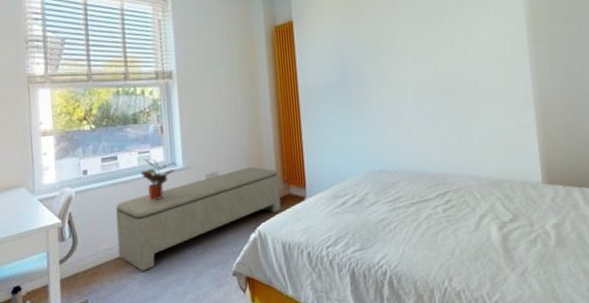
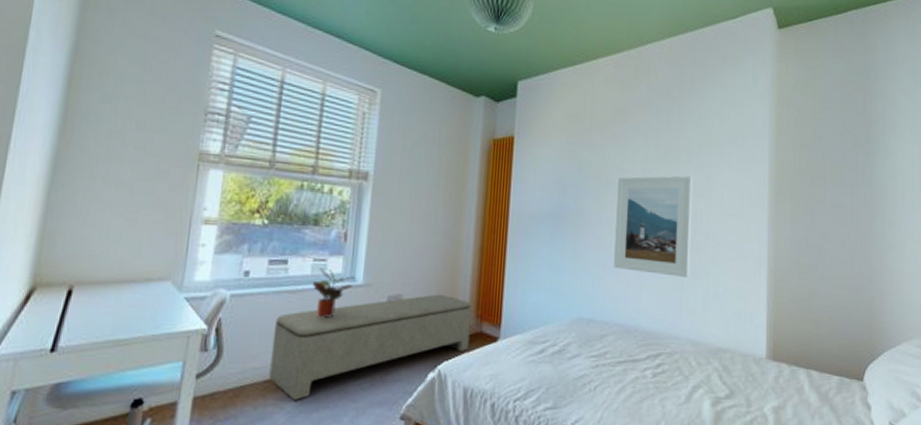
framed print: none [390,32,465,124] -> present [614,175,693,277]

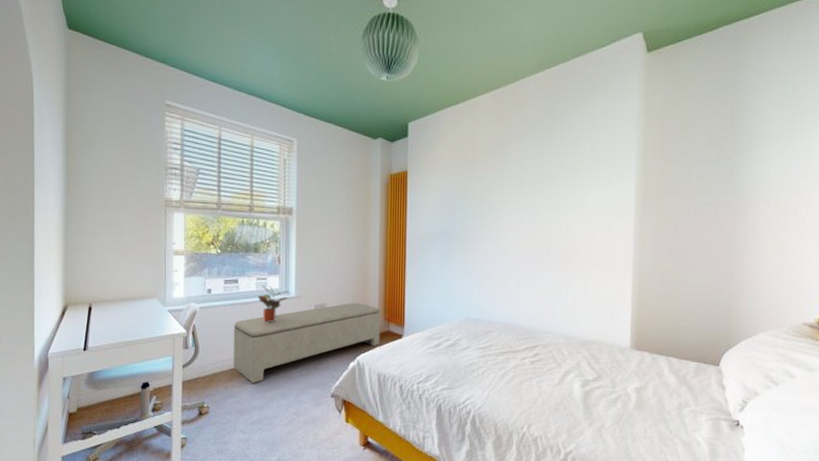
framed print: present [614,175,693,277] -> none [496,195,565,283]

